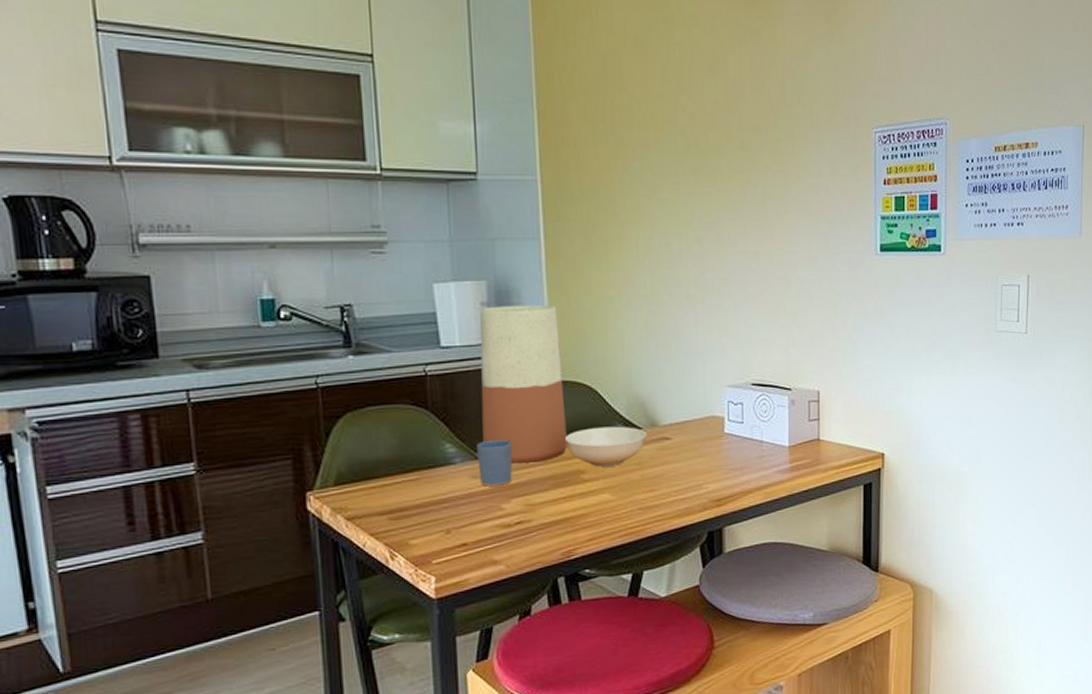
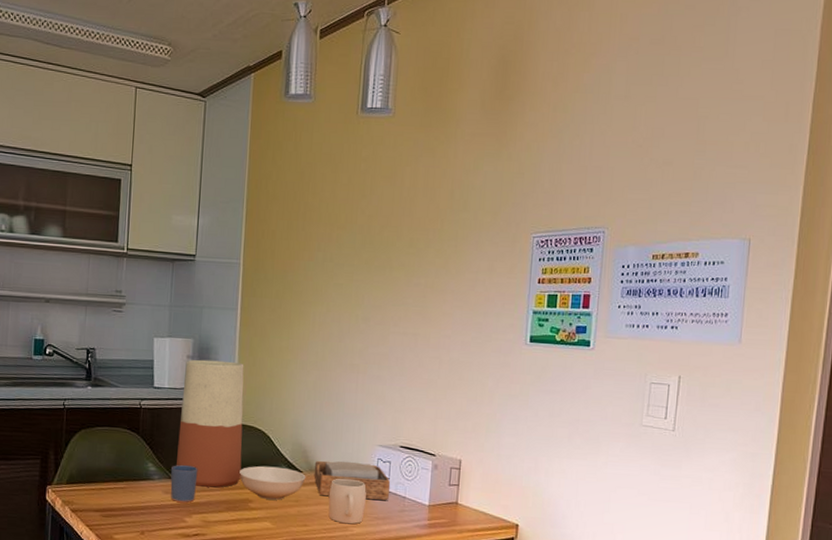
napkin holder: none [655,408,746,453] -> present [313,460,391,501]
mug: none [675,428,719,482] -> present [328,478,367,525]

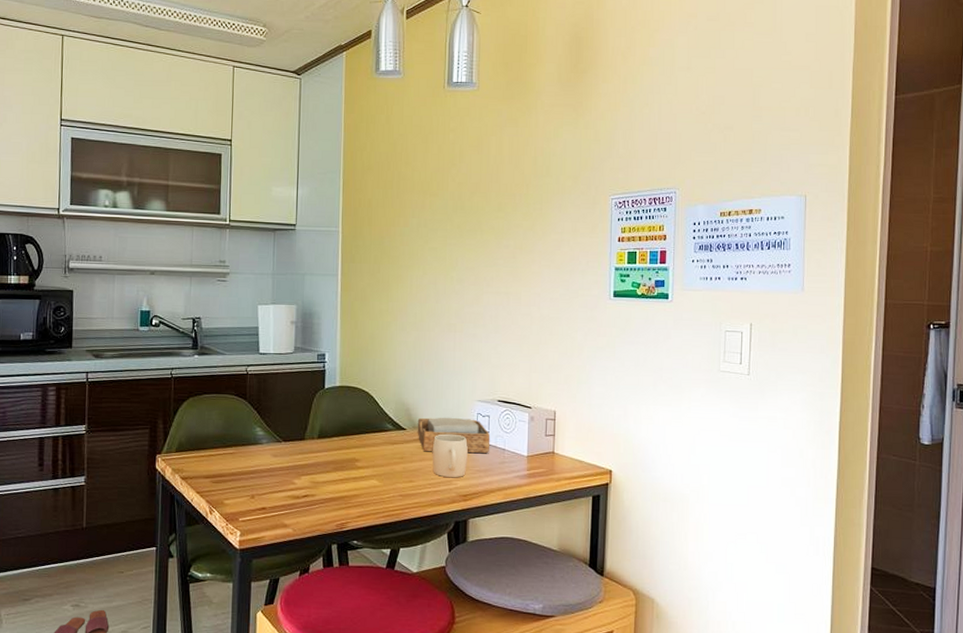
mug: present [170,464,198,503] -> none [278,427,305,465]
vase: present [177,359,244,488] -> none [284,324,348,449]
bowl: present [239,465,306,500] -> none [346,425,410,458]

